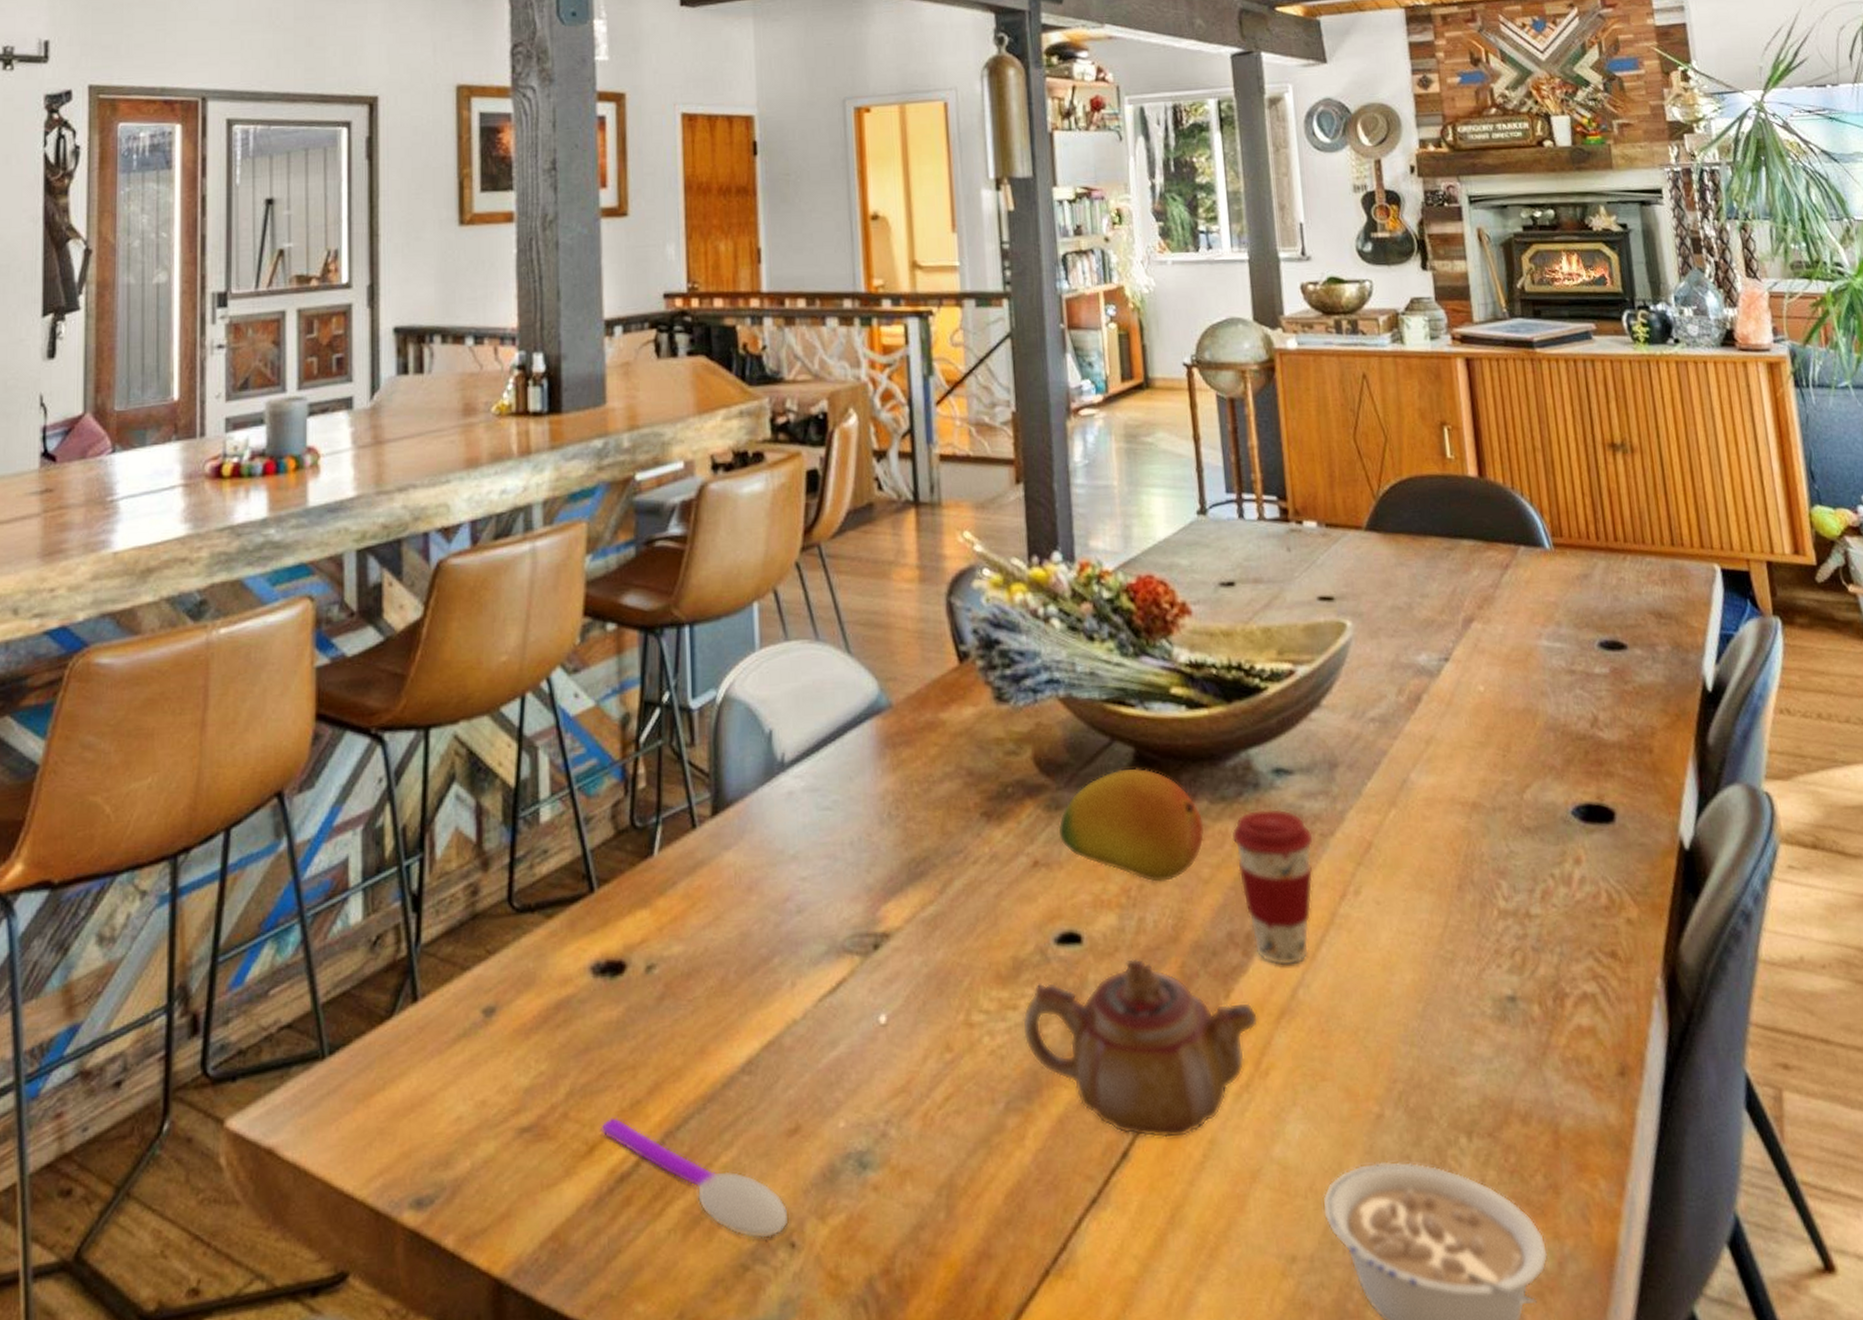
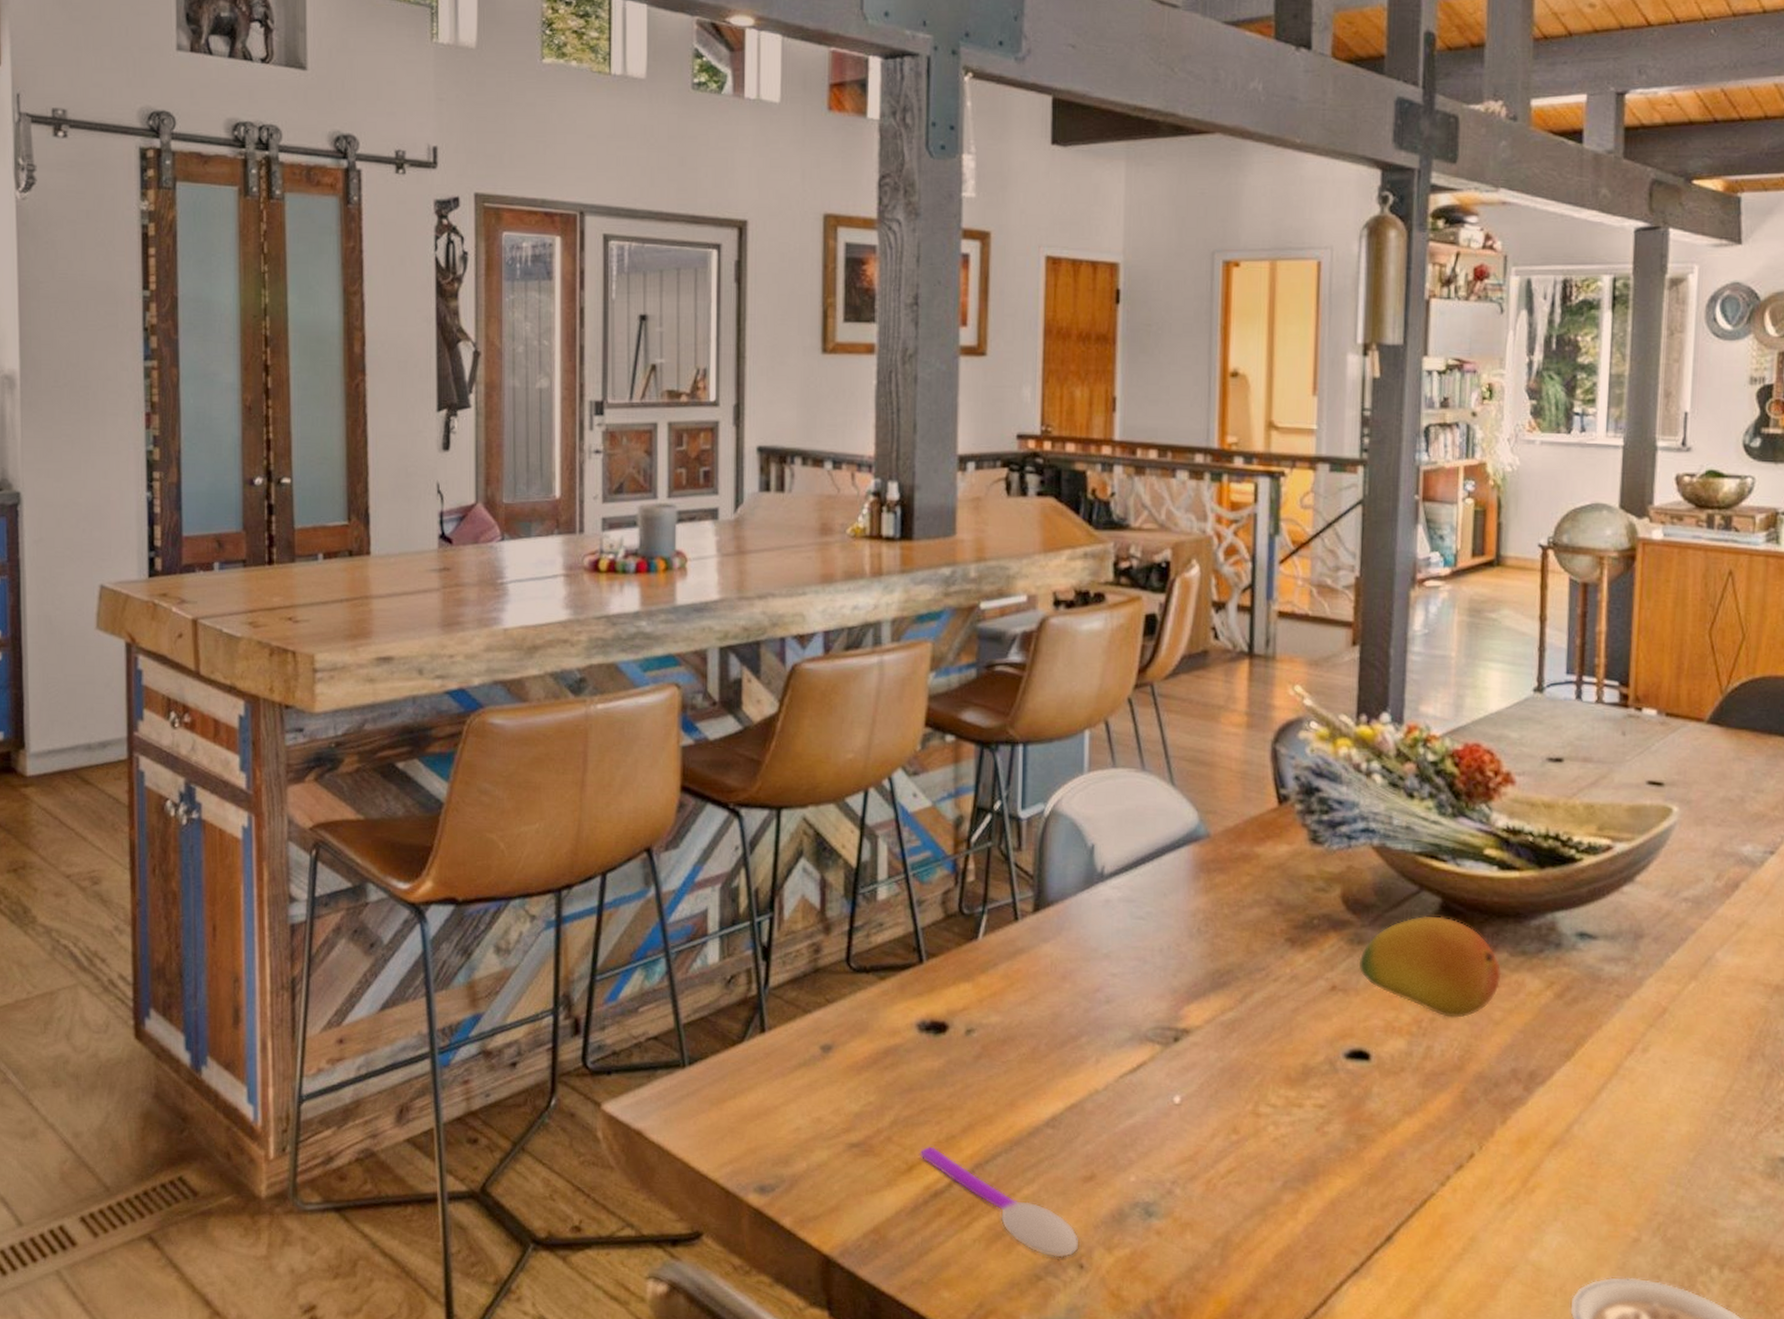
teapot: present [1022,958,1259,1139] -> none [1305,1079,1531,1232]
coffee cup: present [1231,808,1313,966] -> none [1527,966,1608,1104]

